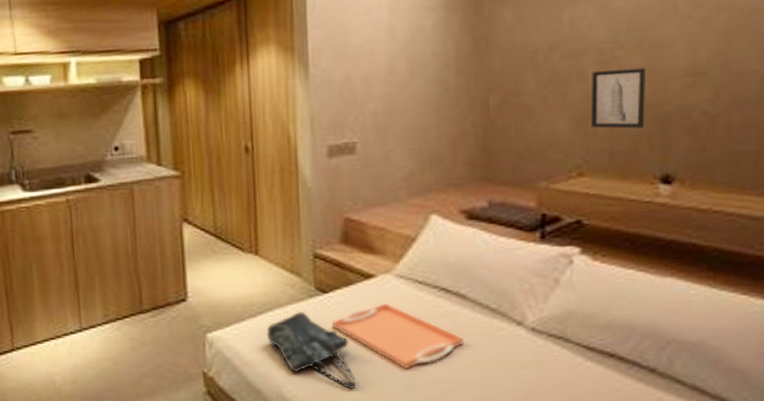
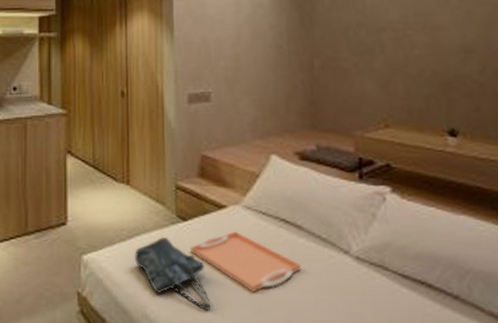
wall art: present [590,67,647,129] -> none [390,44,433,91]

